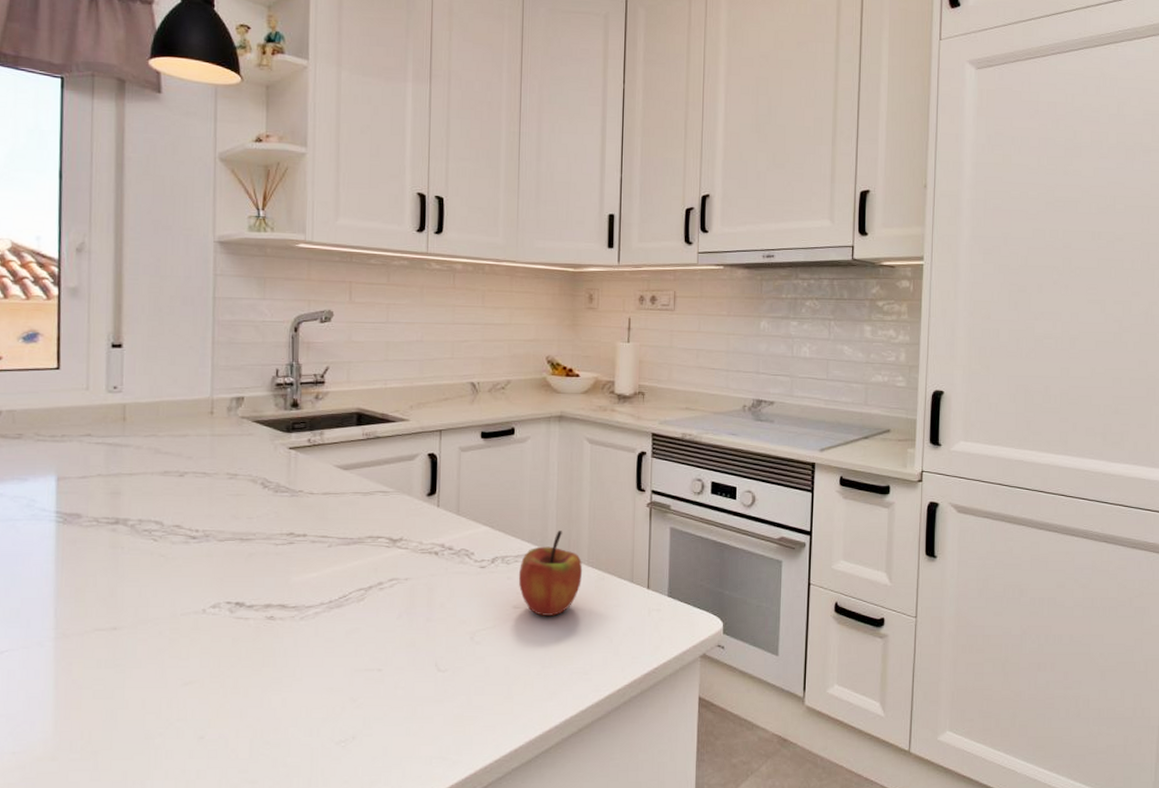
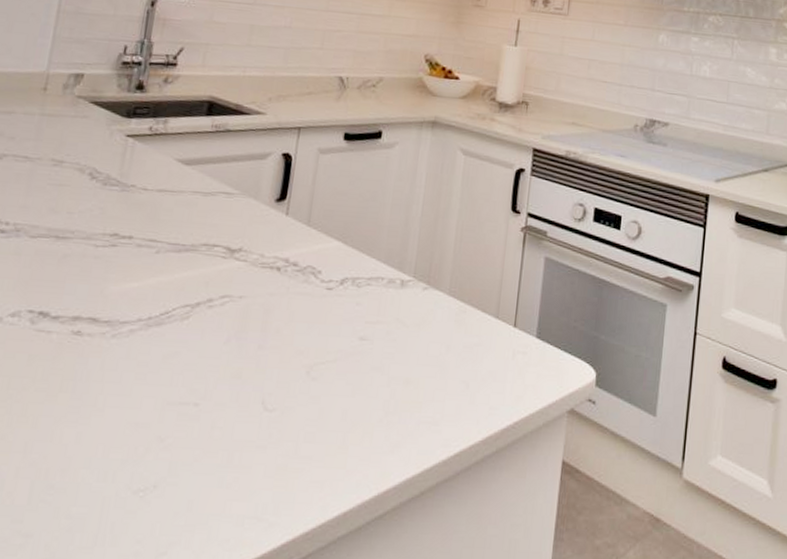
apple: present [518,531,583,616] -> none [368,252,443,352]

